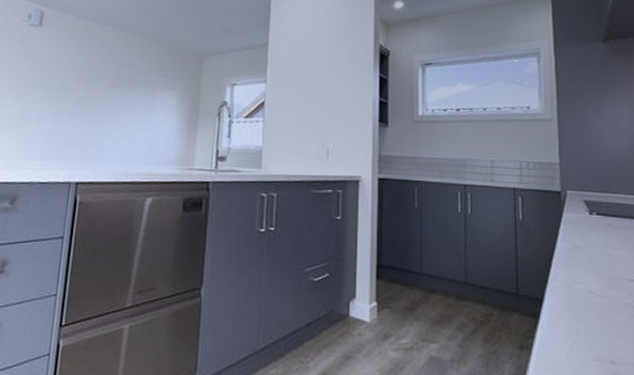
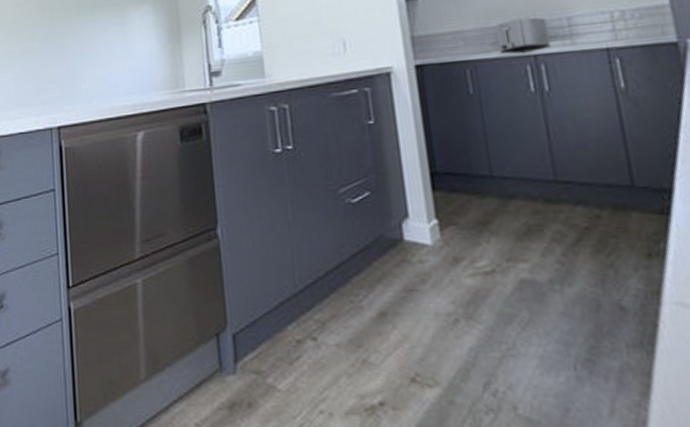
toaster: none [440,155,477,183] -> present [495,17,551,55]

